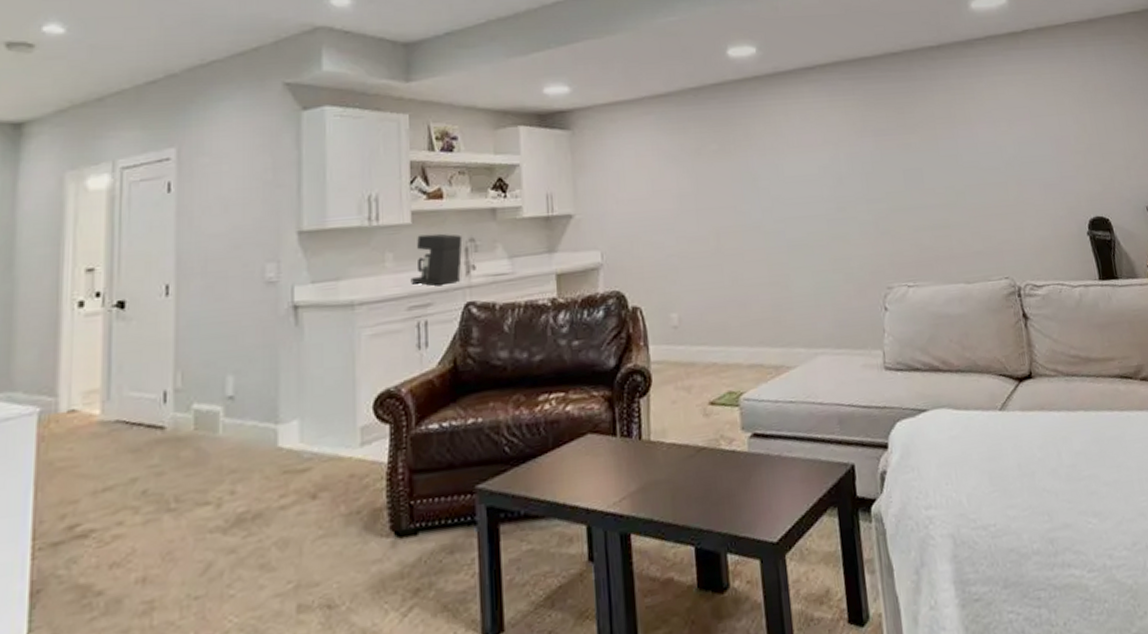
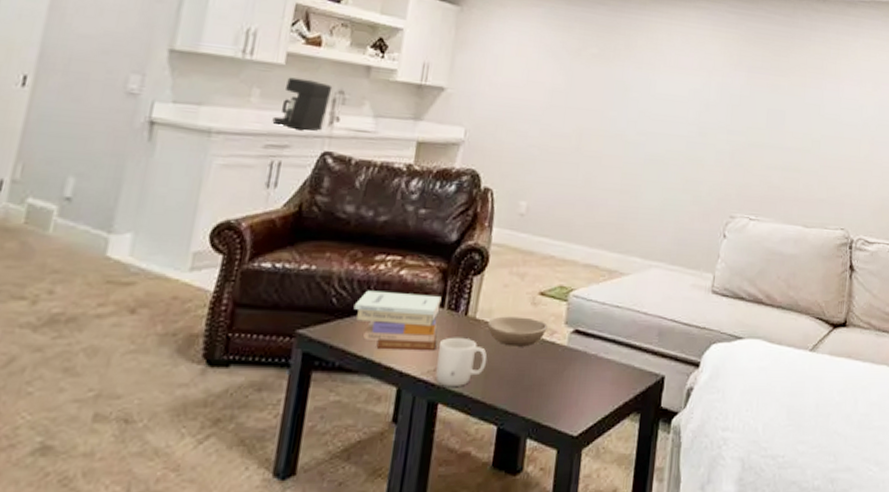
books: none [527,425,618,489] -> present [353,290,442,350]
mug: none [619,462,671,515] -> present [435,337,488,386]
bowl: none [663,430,725,463] -> present [487,316,548,347]

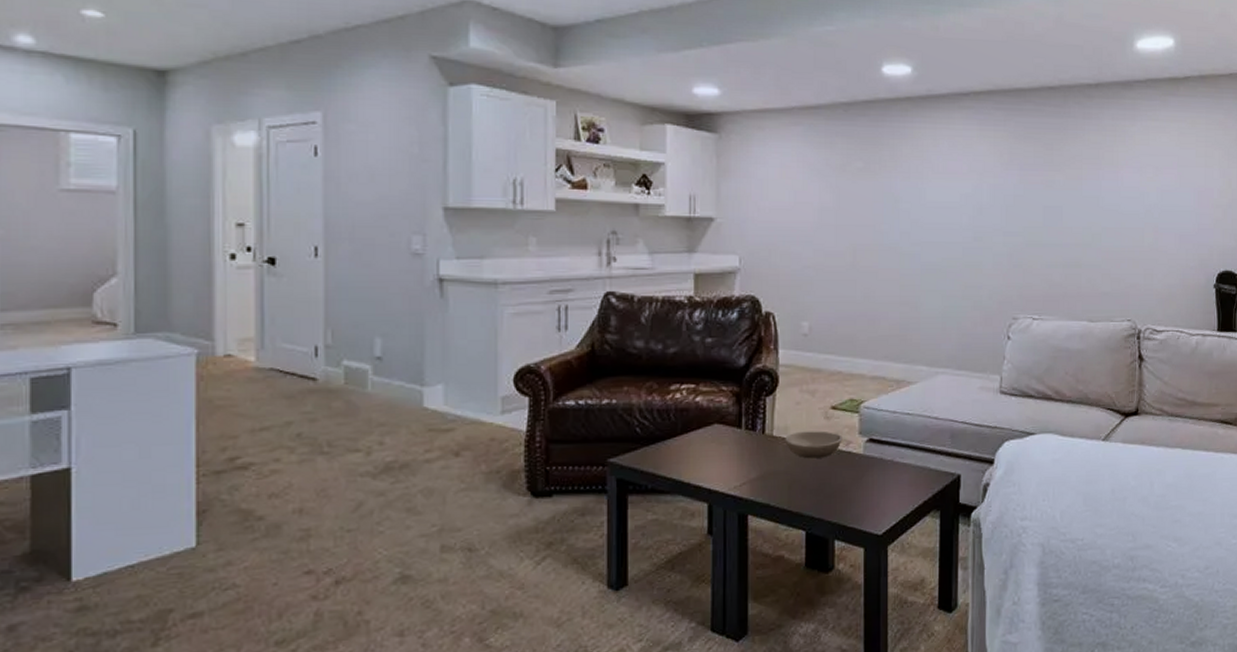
coffee maker: present [272,77,333,131] -> none [553,223,605,274]
books: present [353,290,442,350] -> none [657,417,740,470]
mug: present [435,337,488,386] -> none [741,454,789,499]

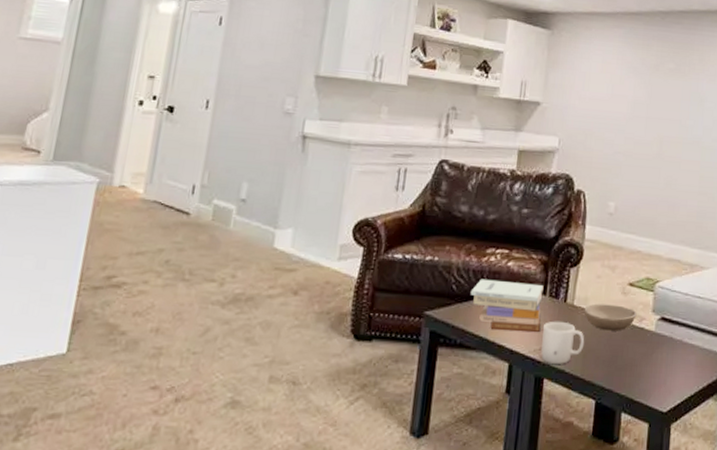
books: none [657,417,740,470] -> present [470,279,544,332]
mug: none [741,454,789,499] -> present [541,321,585,364]

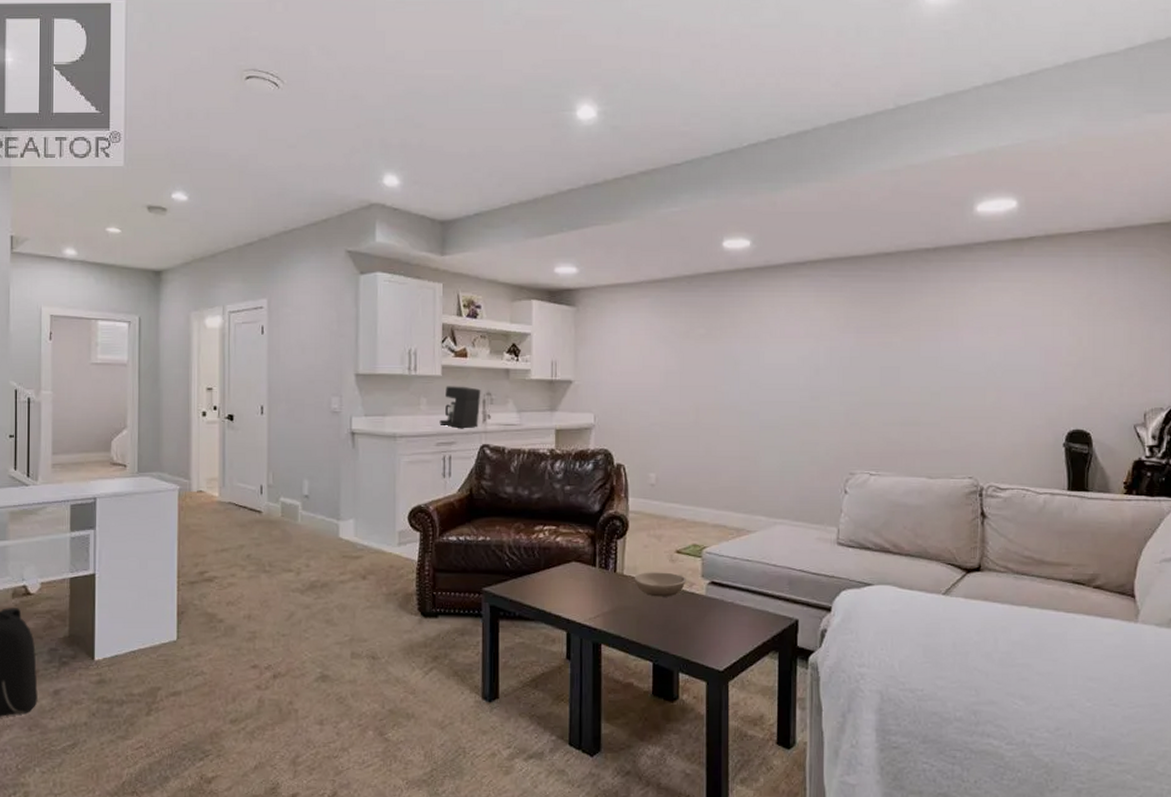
coffee maker: none [398,96,447,142] -> present [439,386,481,429]
books: present [470,279,544,332] -> none [523,555,594,601]
mug: present [541,321,585,364] -> none [595,590,638,630]

